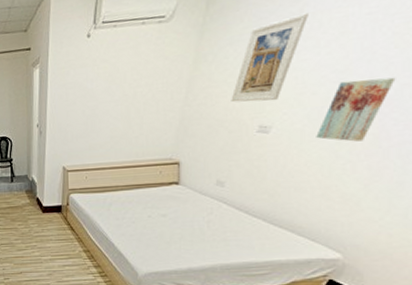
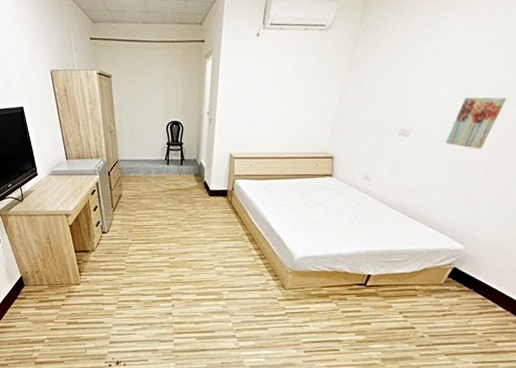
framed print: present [231,12,308,103] -> none [378,36,442,109]

